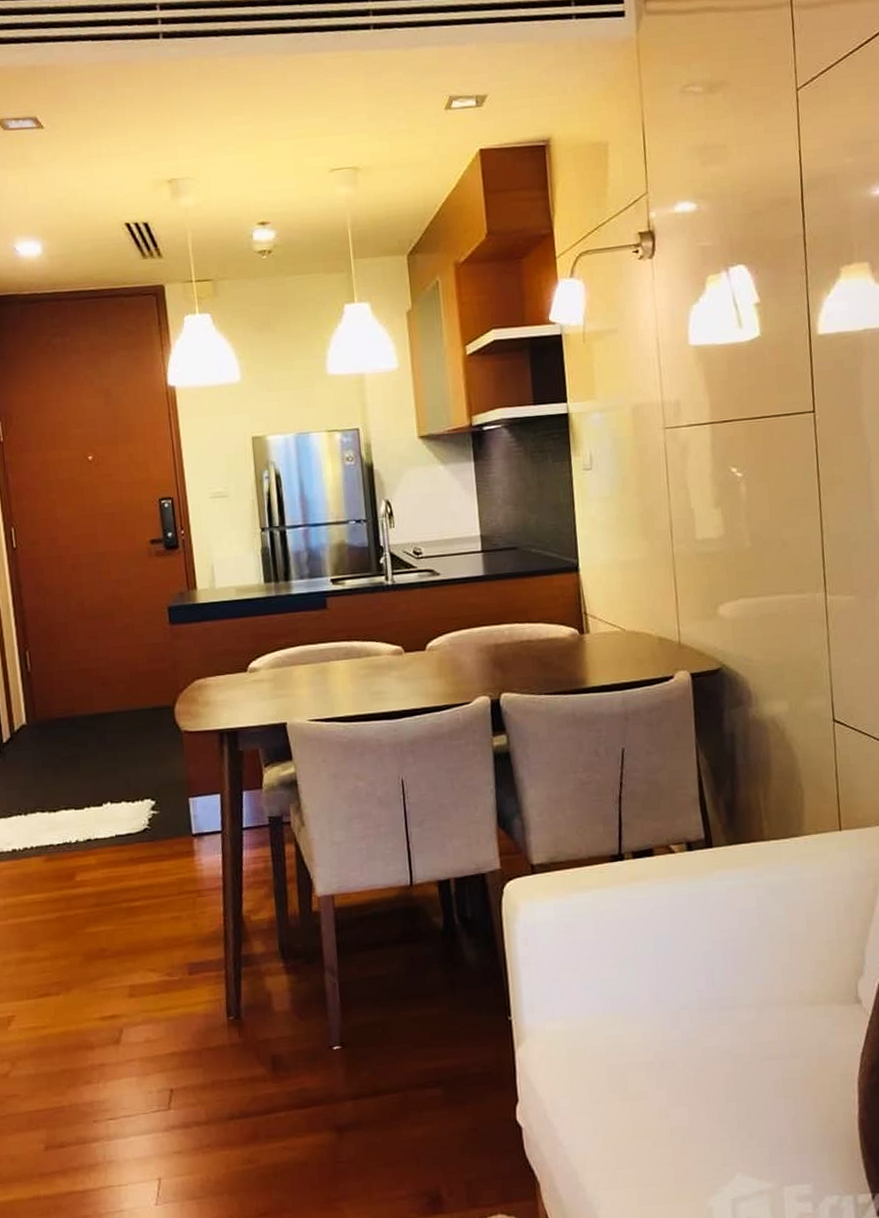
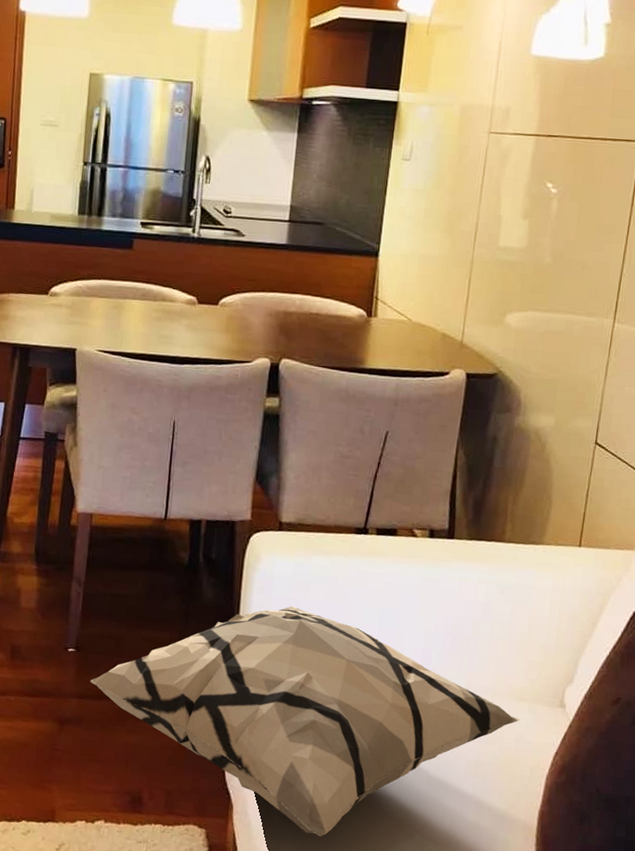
decorative pillow: none [362,952,819,1198] -> present [90,606,521,837]

